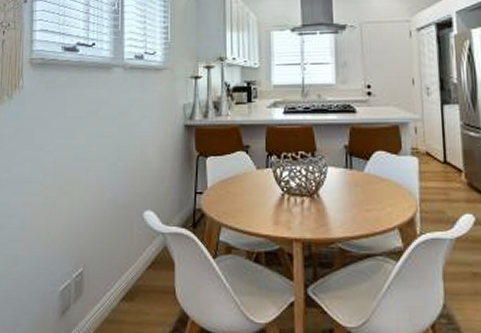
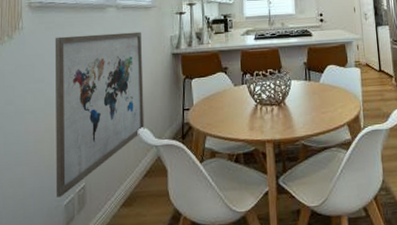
wall art: none [51,97,151,281] -> present [54,31,145,197]

